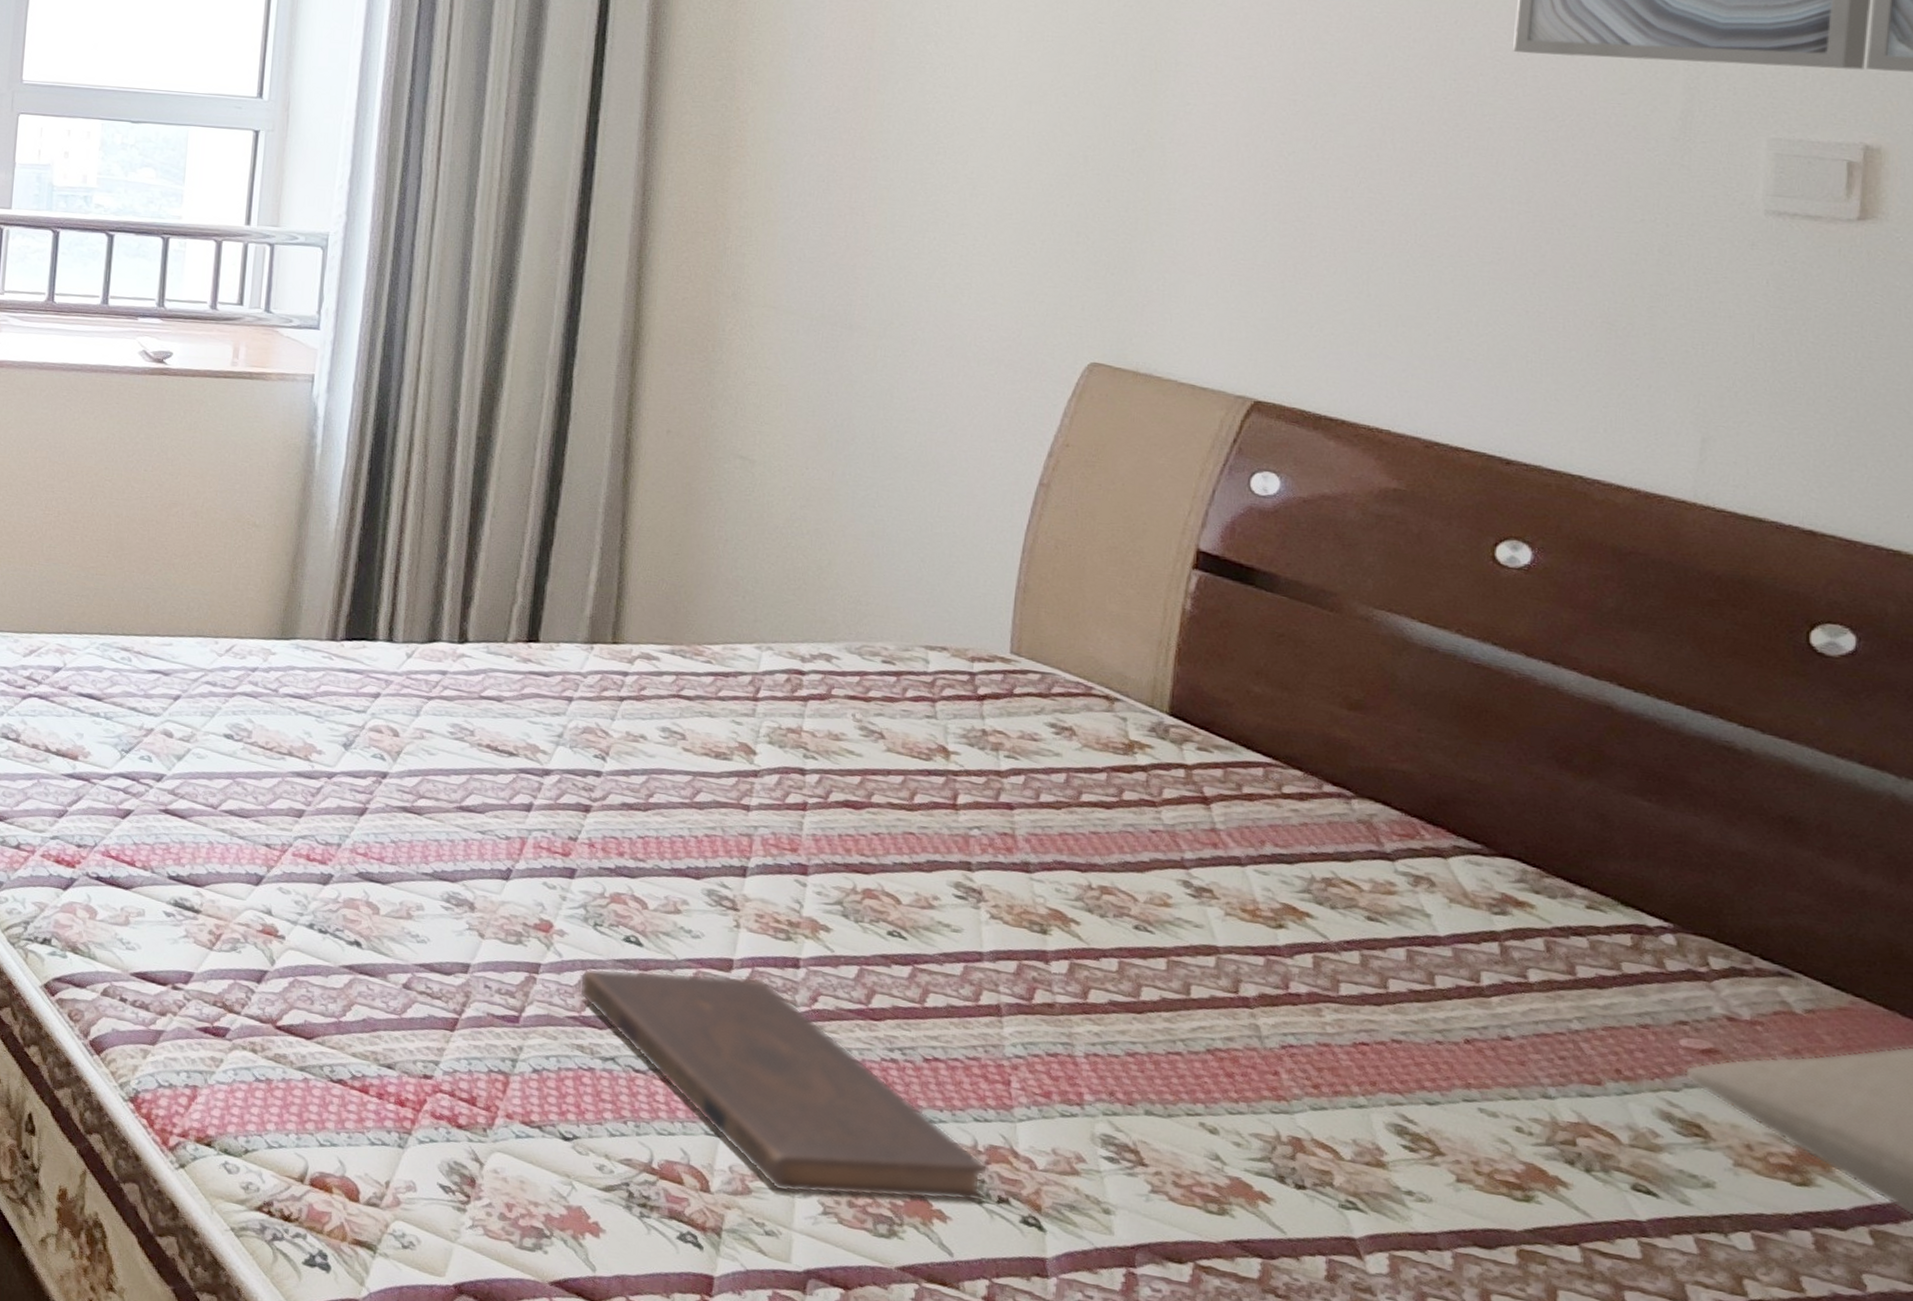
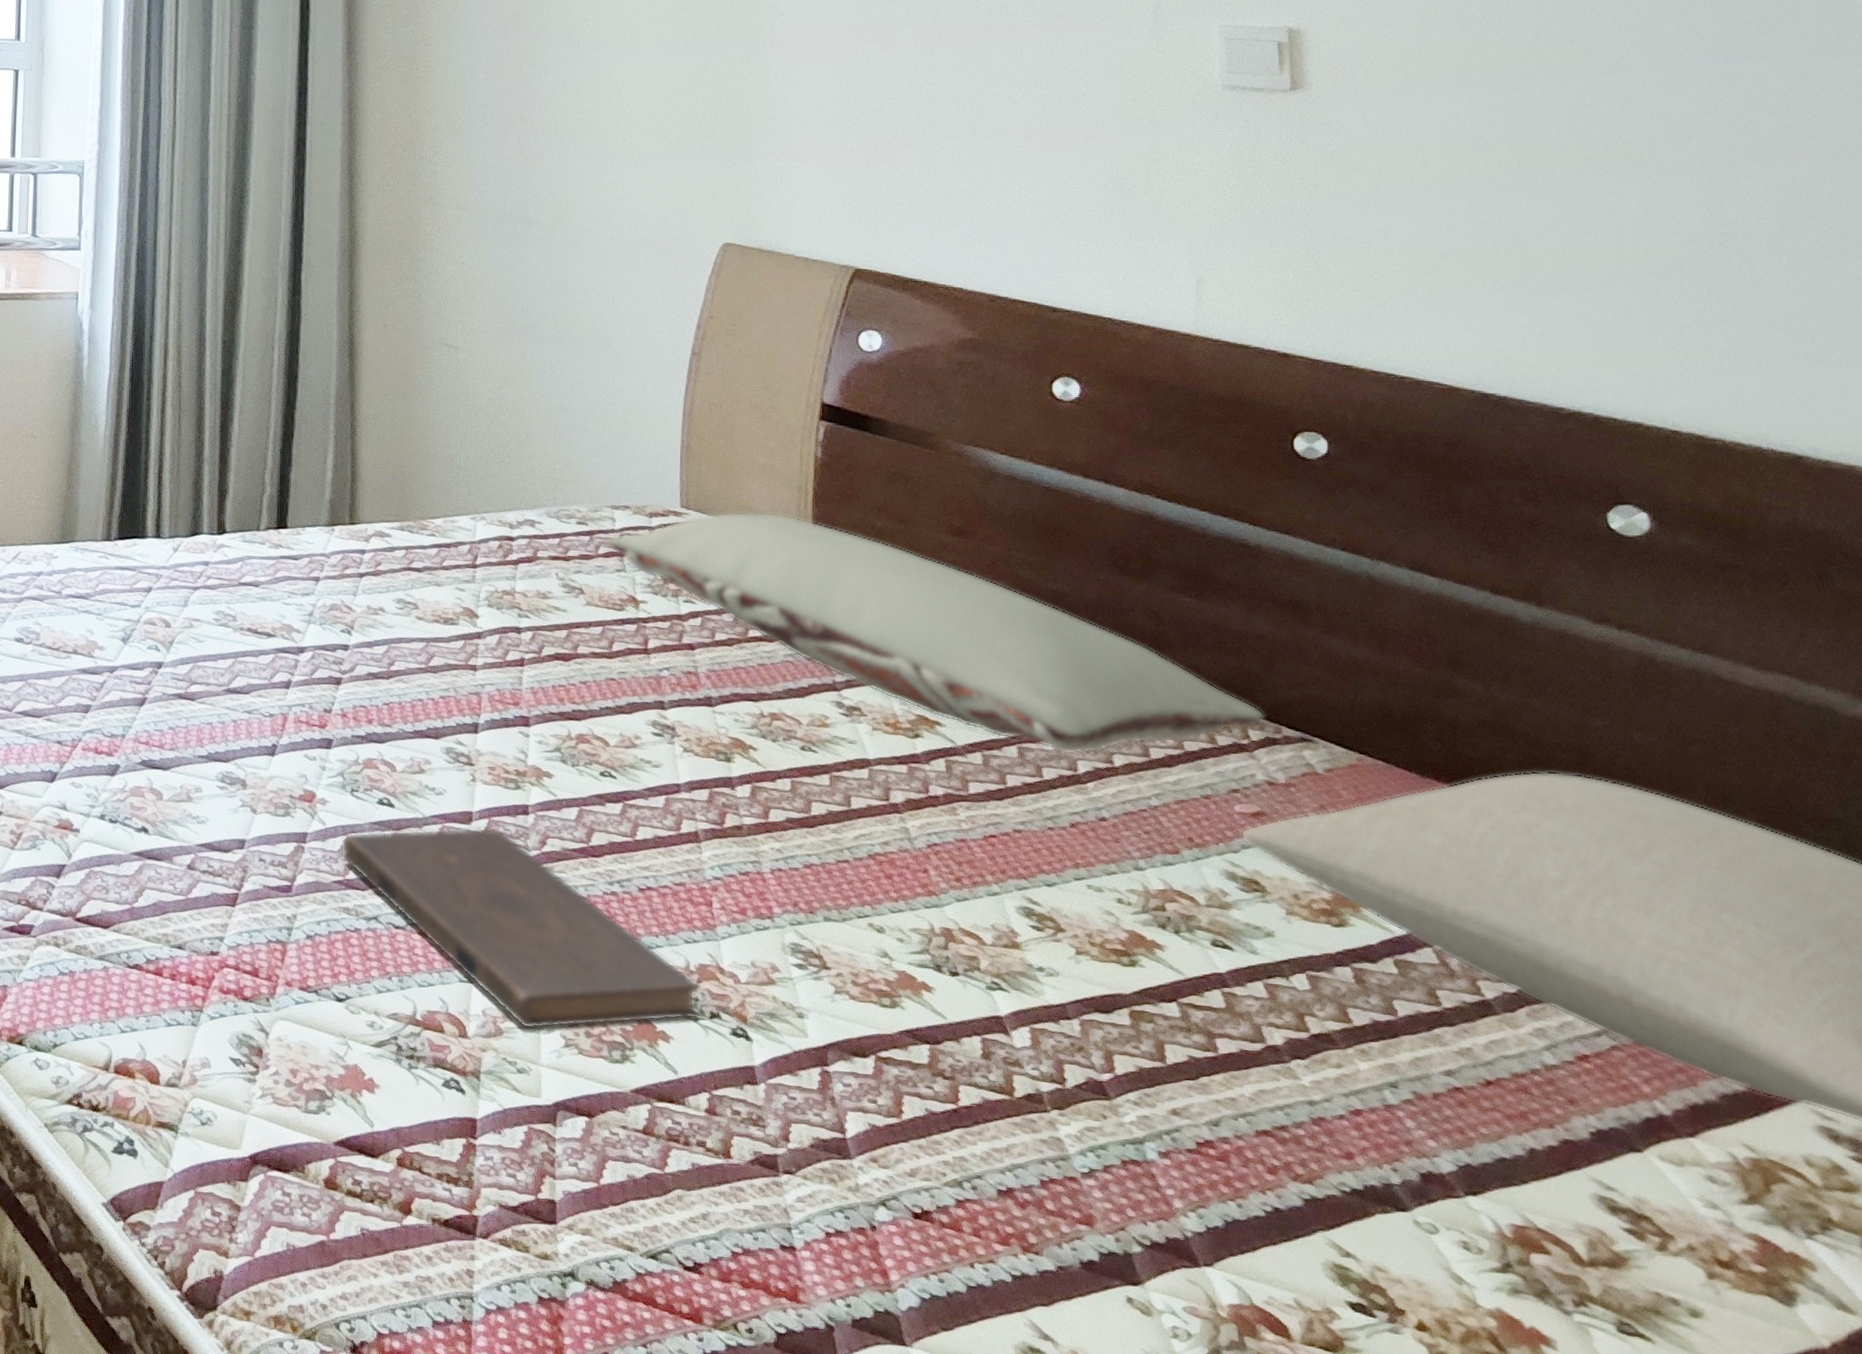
pillow: none [914,662,1734,966] -> present [605,512,1266,756]

